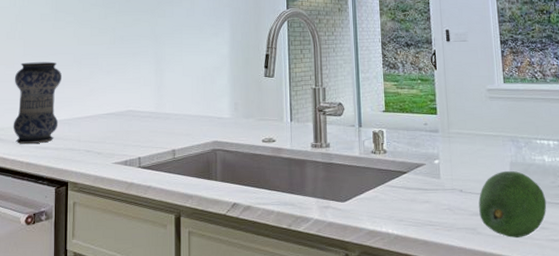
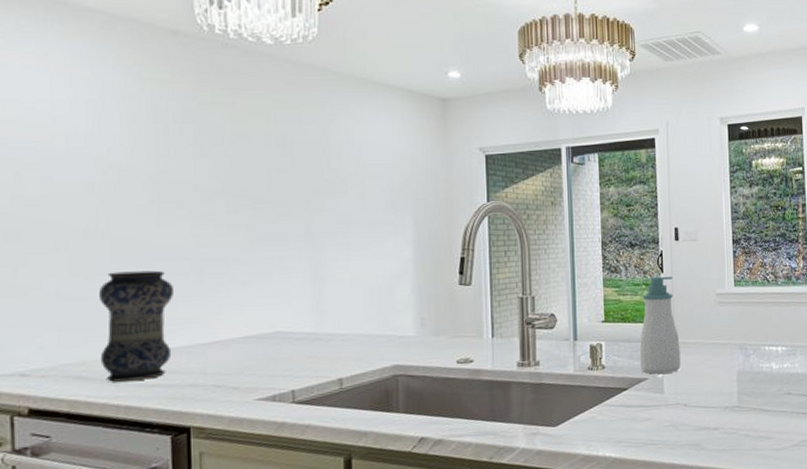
soap bottle: none [417,72,456,160] -> present [639,276,681,374]
fruit: present [478,170,547,238] -> none [703,380,772,450]

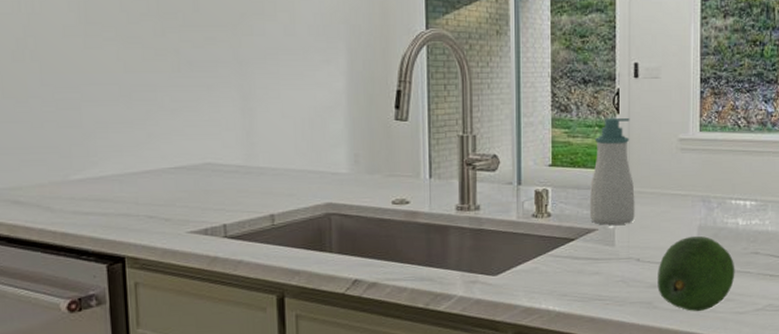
vase: present [99,270,173,382] -> none [31,95,104,208]
fruit: none [703,380,772,450] -> present [657,236,735,311]

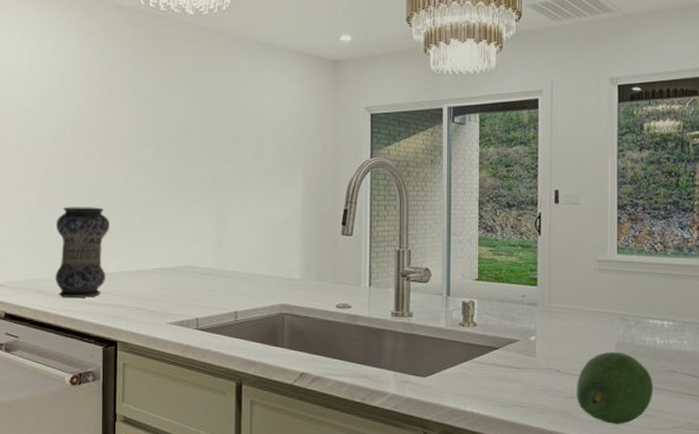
vase: none [31,95,104,208] -> present [55,207,109,298]
soap bottle: present [589,117,635,225] -> none [512,238,555,337]

